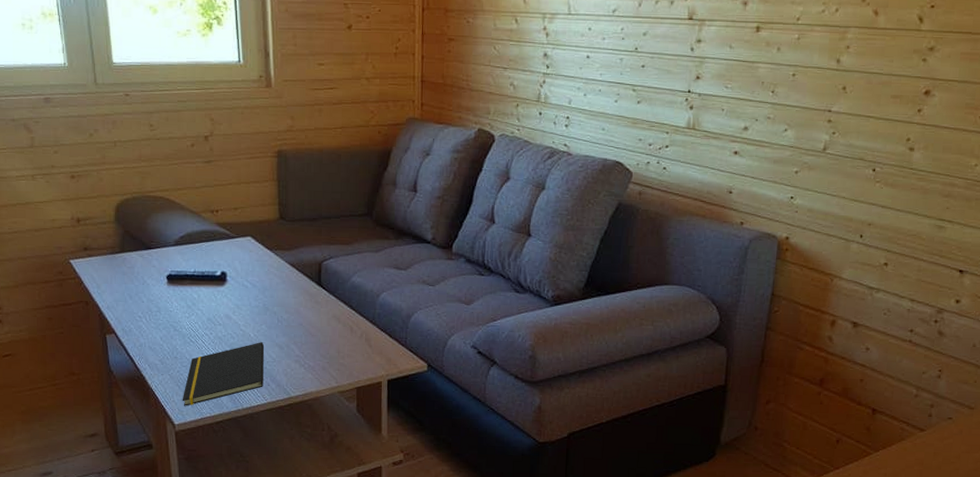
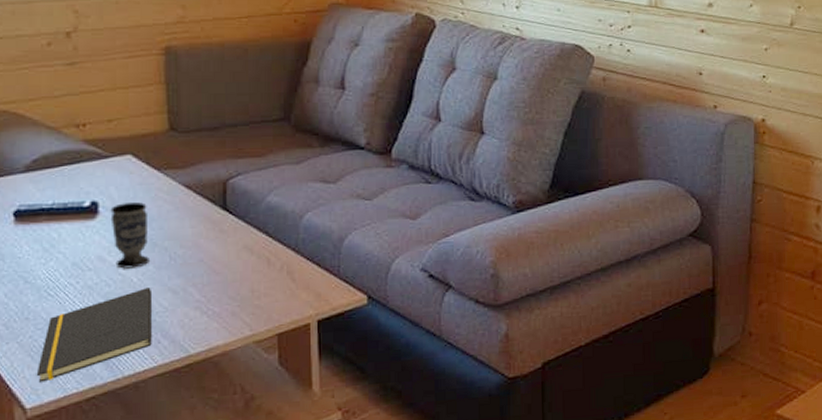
cup: none [235,275,263,326] -> present [110,202,149,269]

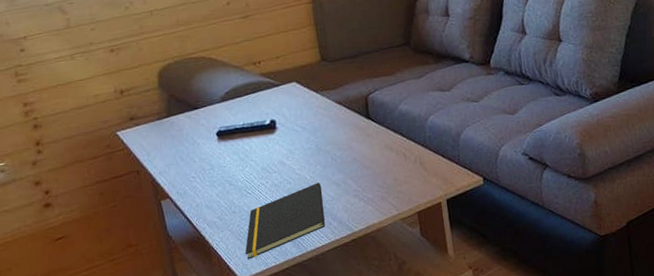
cup: present [110,202,149,269] -> none [284,118,317,170]

